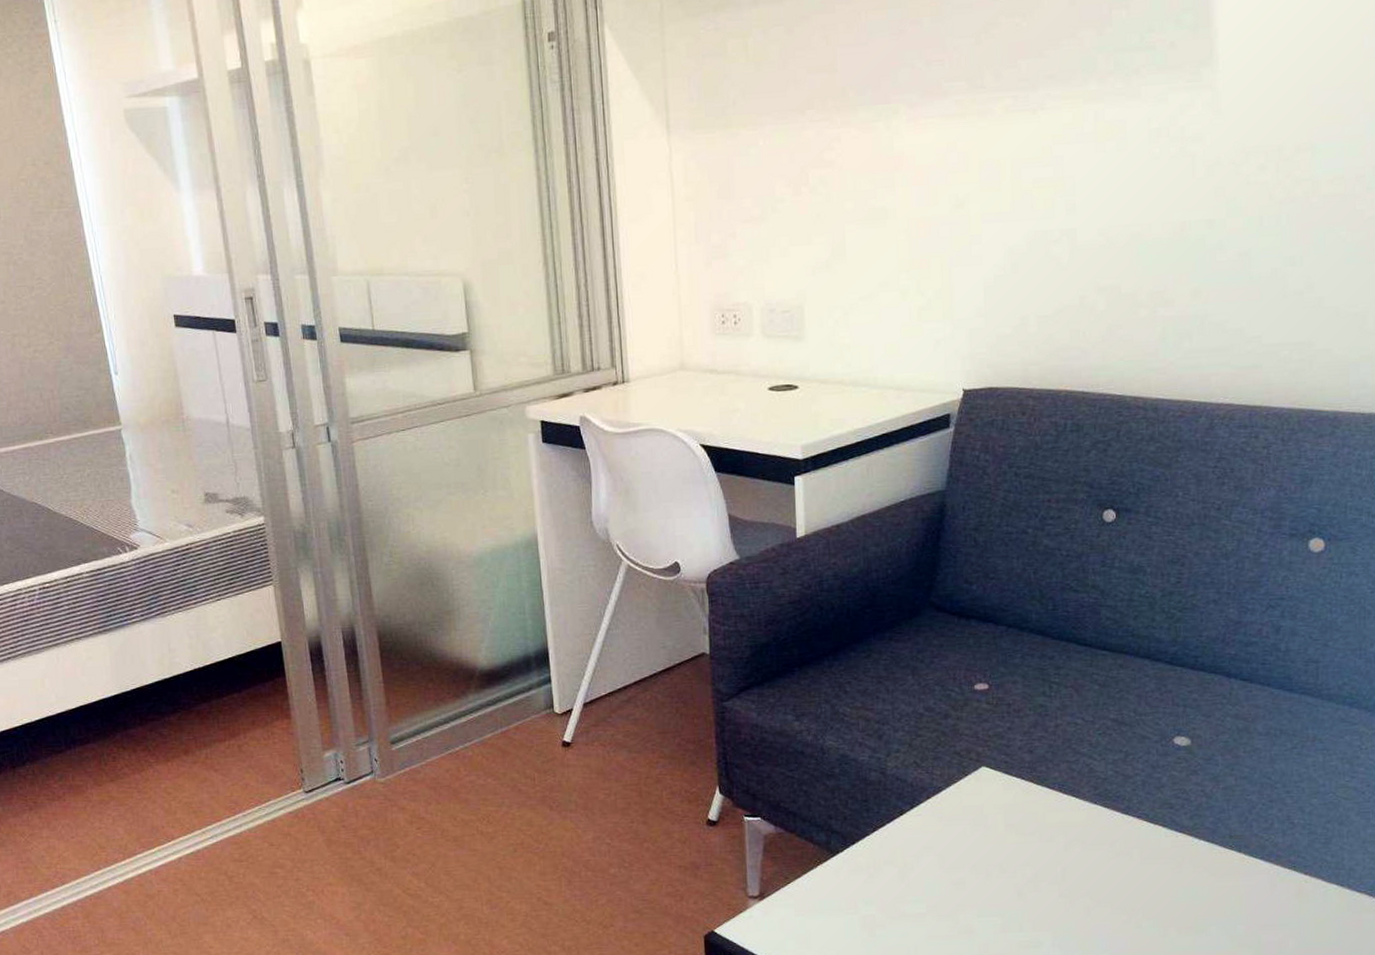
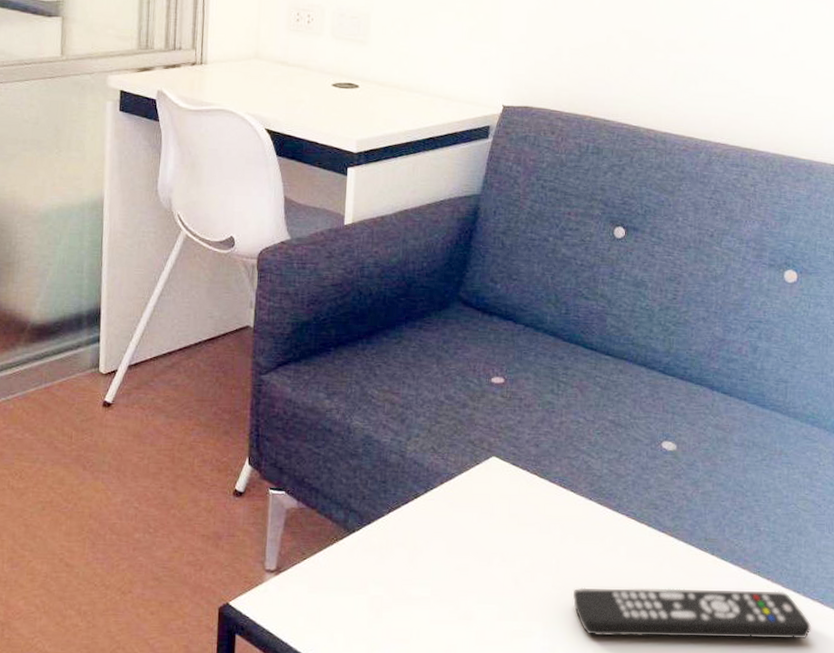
remote control: none [1082,885,1360,943] -> present [572,587,812,640]

